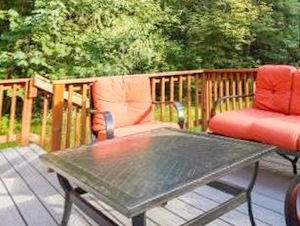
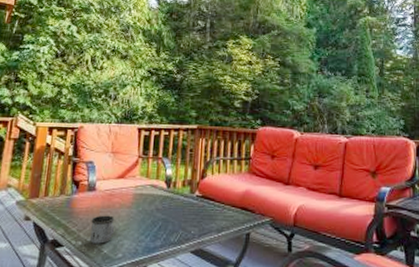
mug: none [112,159,135,187] -> present [90,215,115,244]

